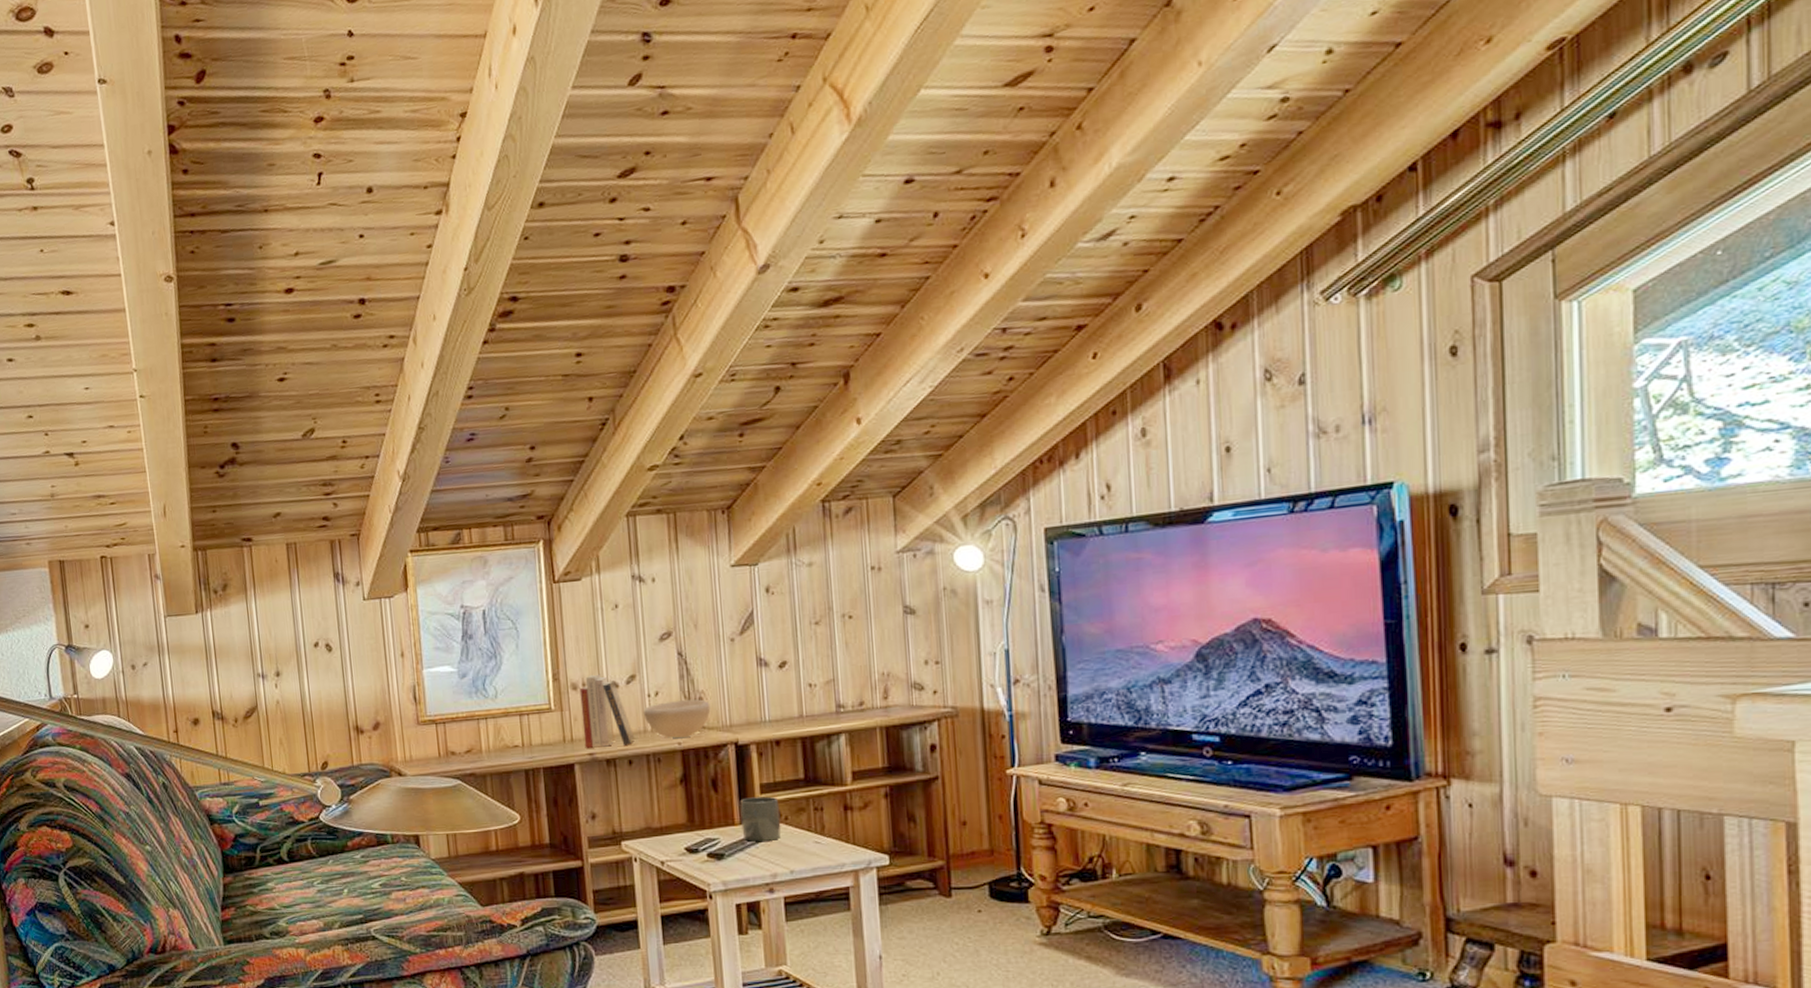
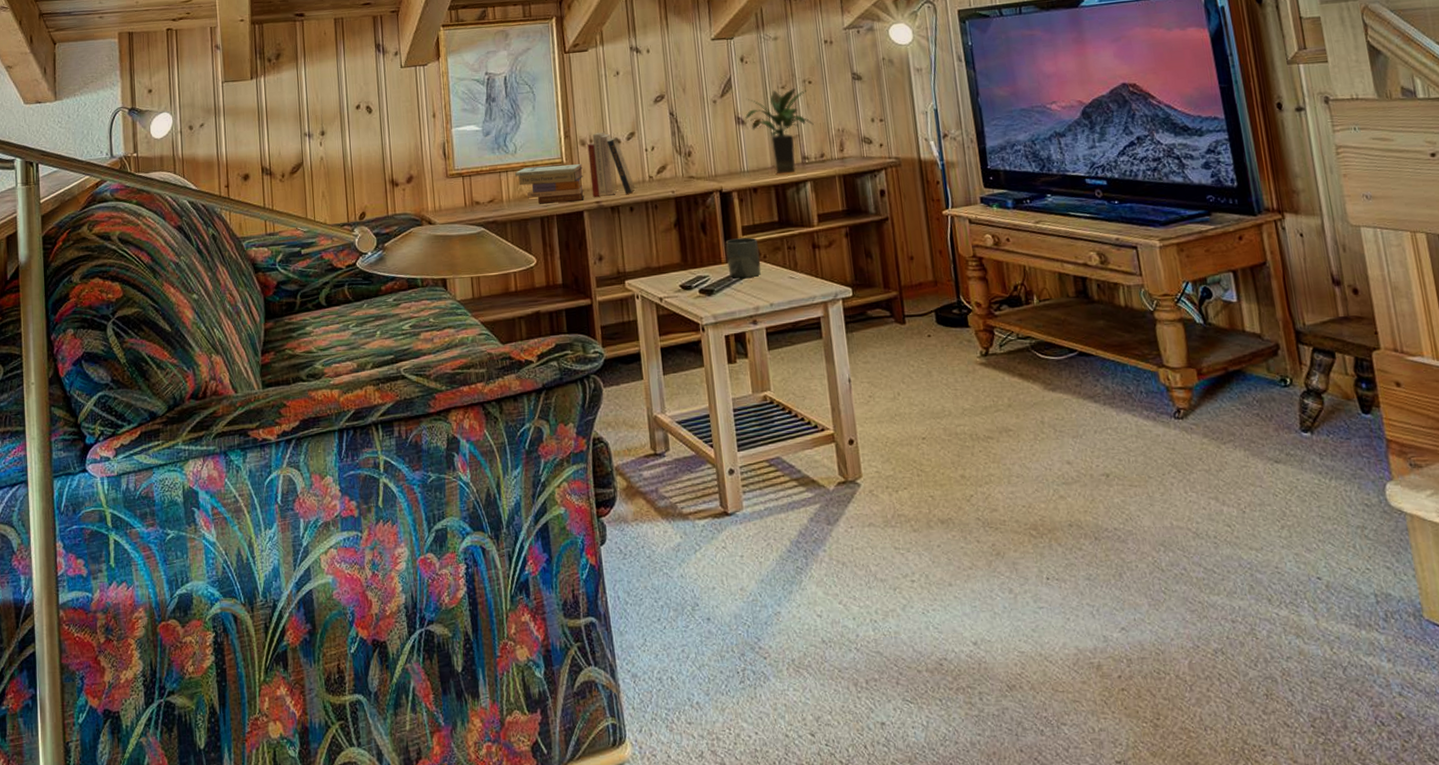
books: none [495,711,575,756] -> present [514,164,584,204]
decorative bowl: present [643,699,711,738] -> none [641,153,699,187]
potted plant: none [768,624,853,724] -> present [745,88,814,173]

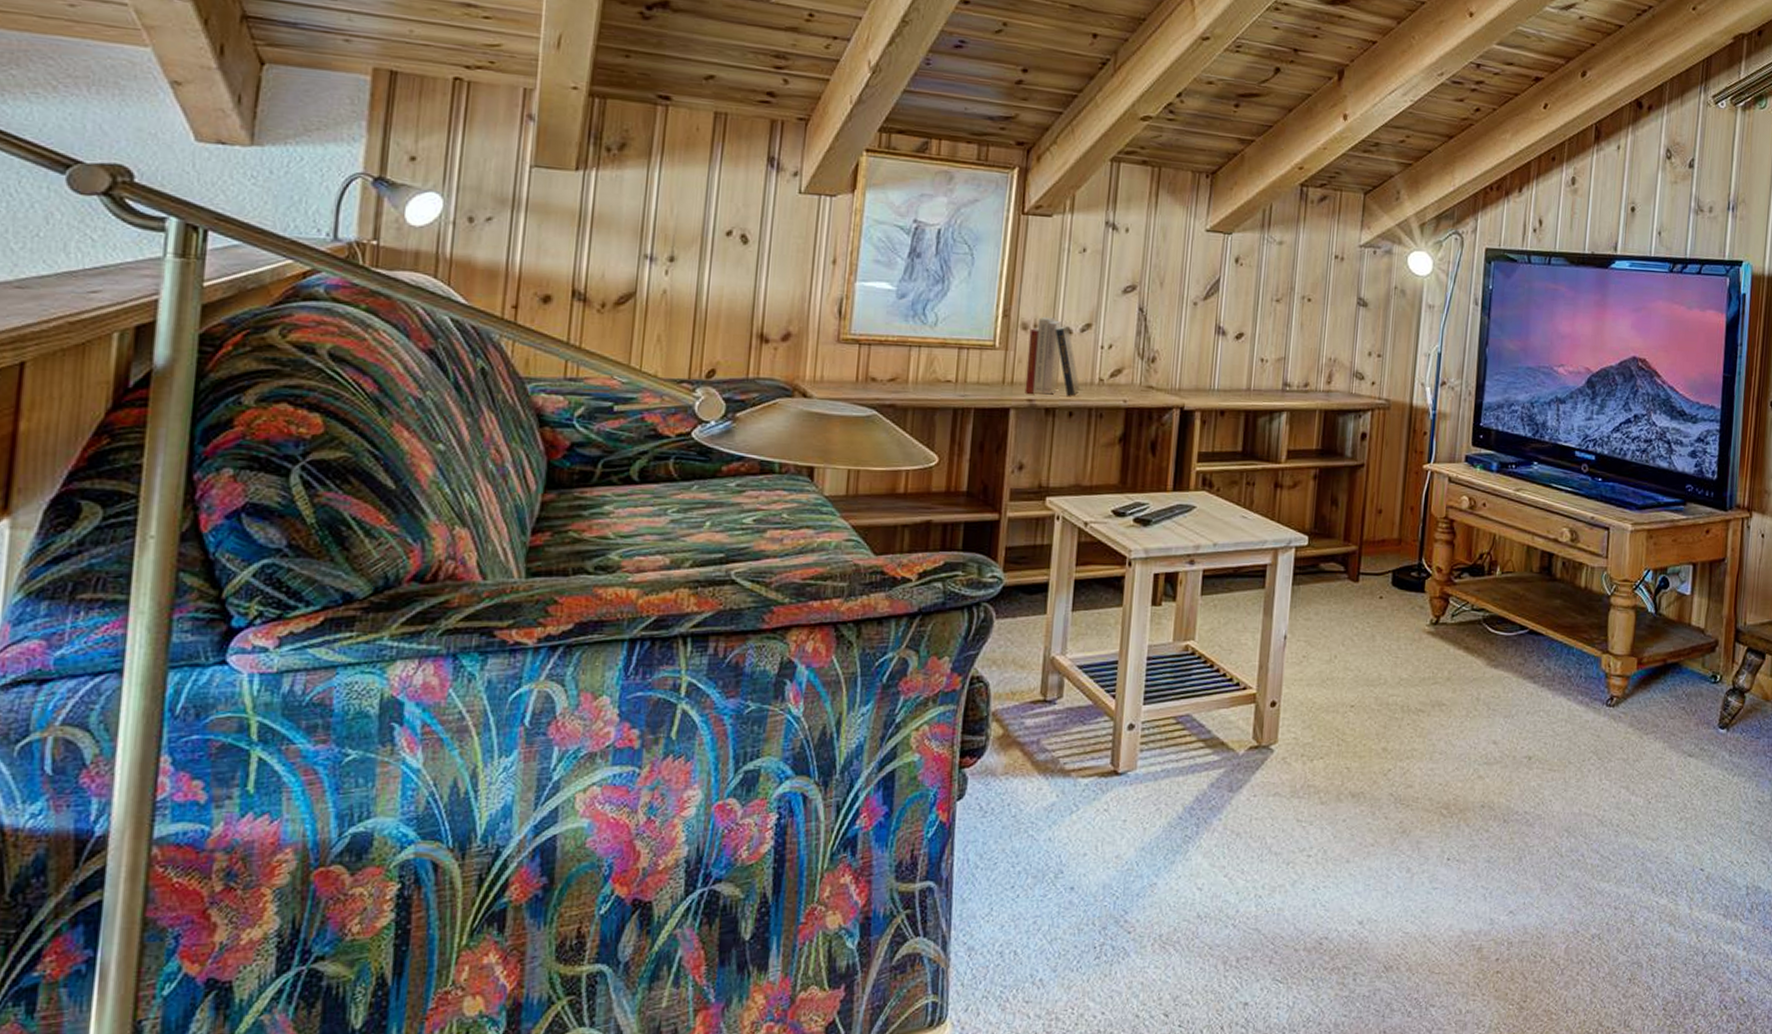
books: present [514,164,584,204] -> none [929,345,1019,395]
mug: present [725,237,761,278] -> none [1172,464,1214,511]
potted plant: present [745,88,814,173] -> none [1225,302,1306,399]

